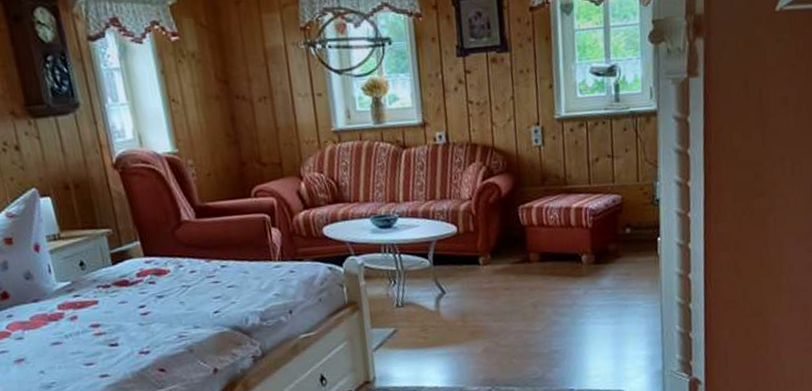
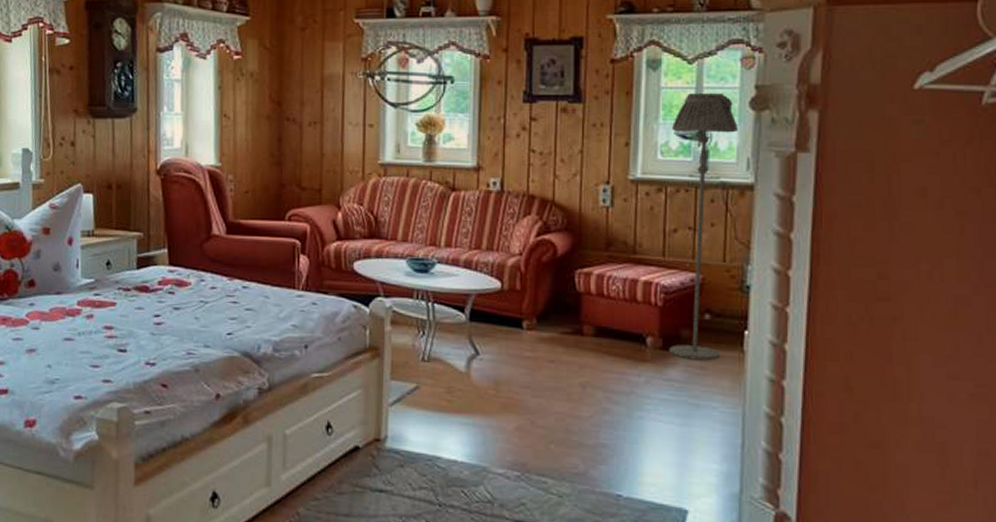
floor lamp: none [587,30,641,269] -> present [669,93,738,361]

